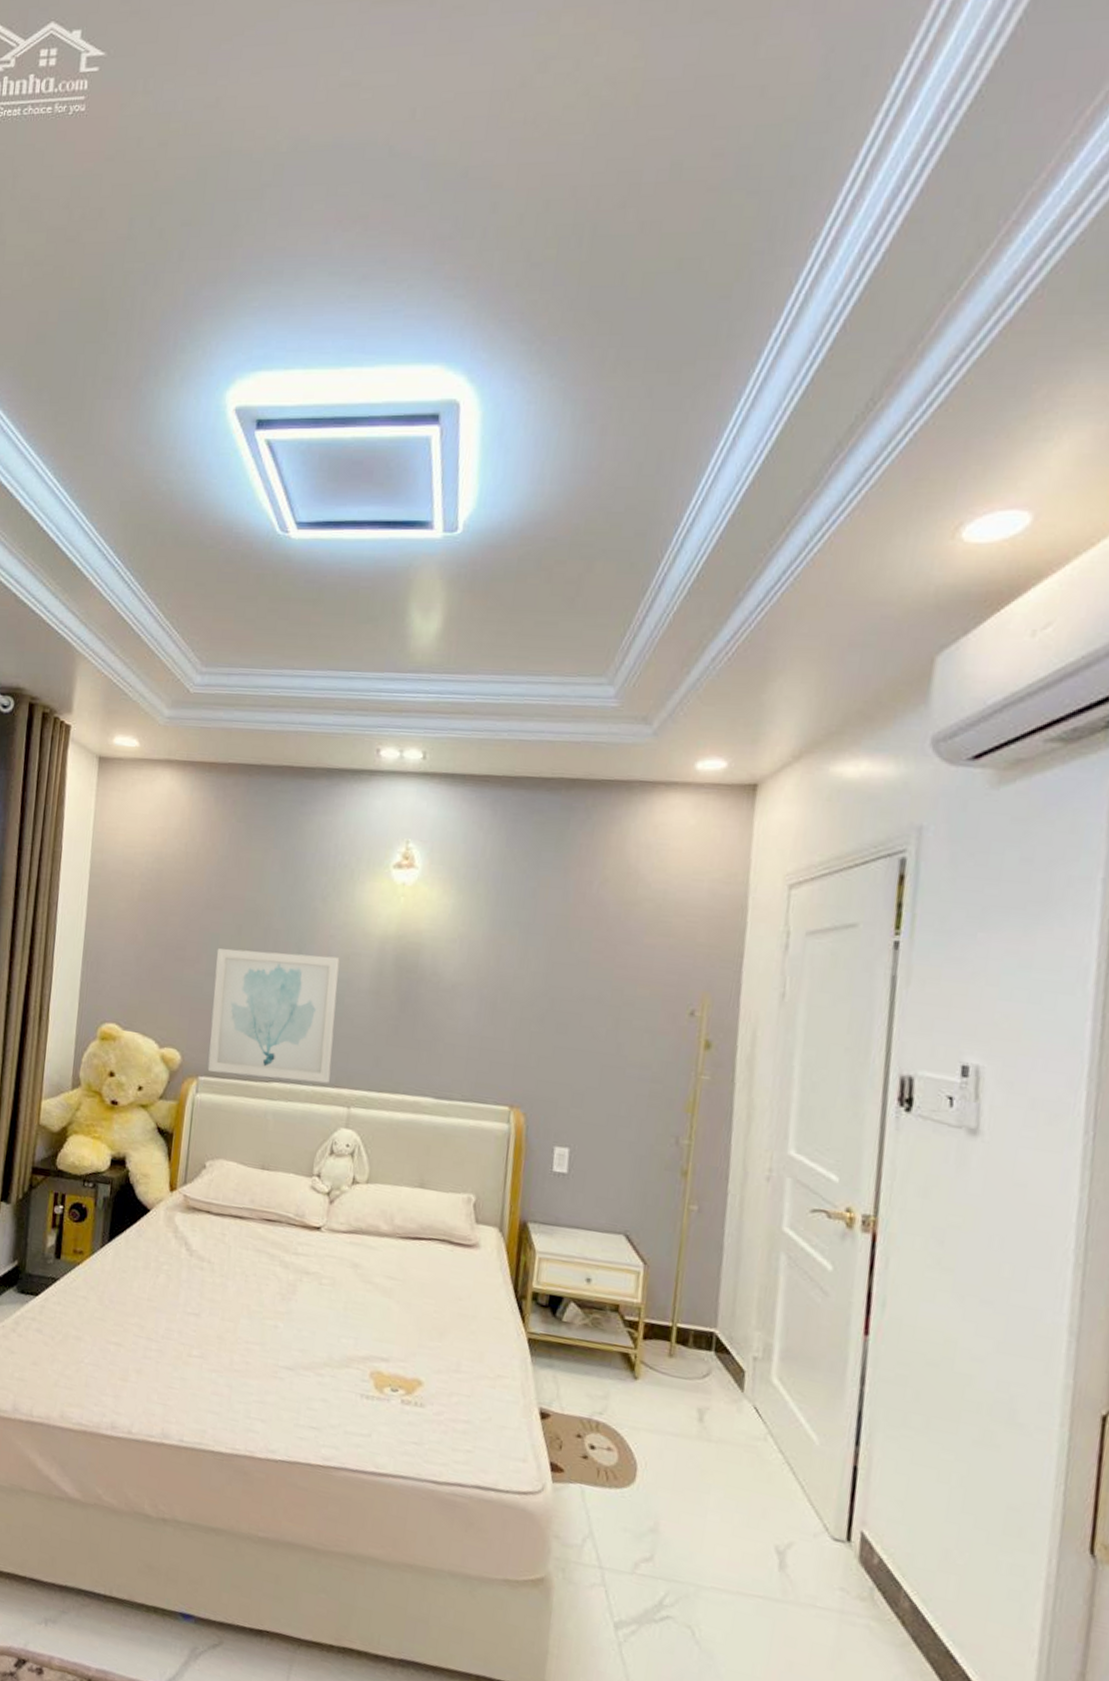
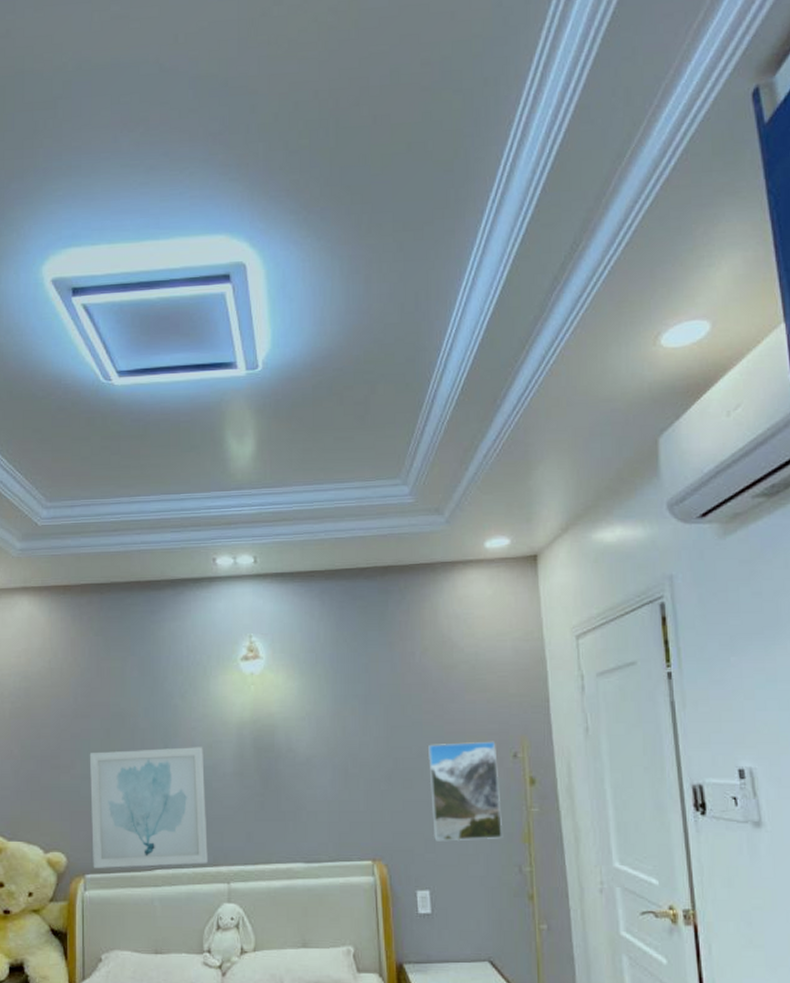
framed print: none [582,988,672,1104] -> present [427,741,502,842]

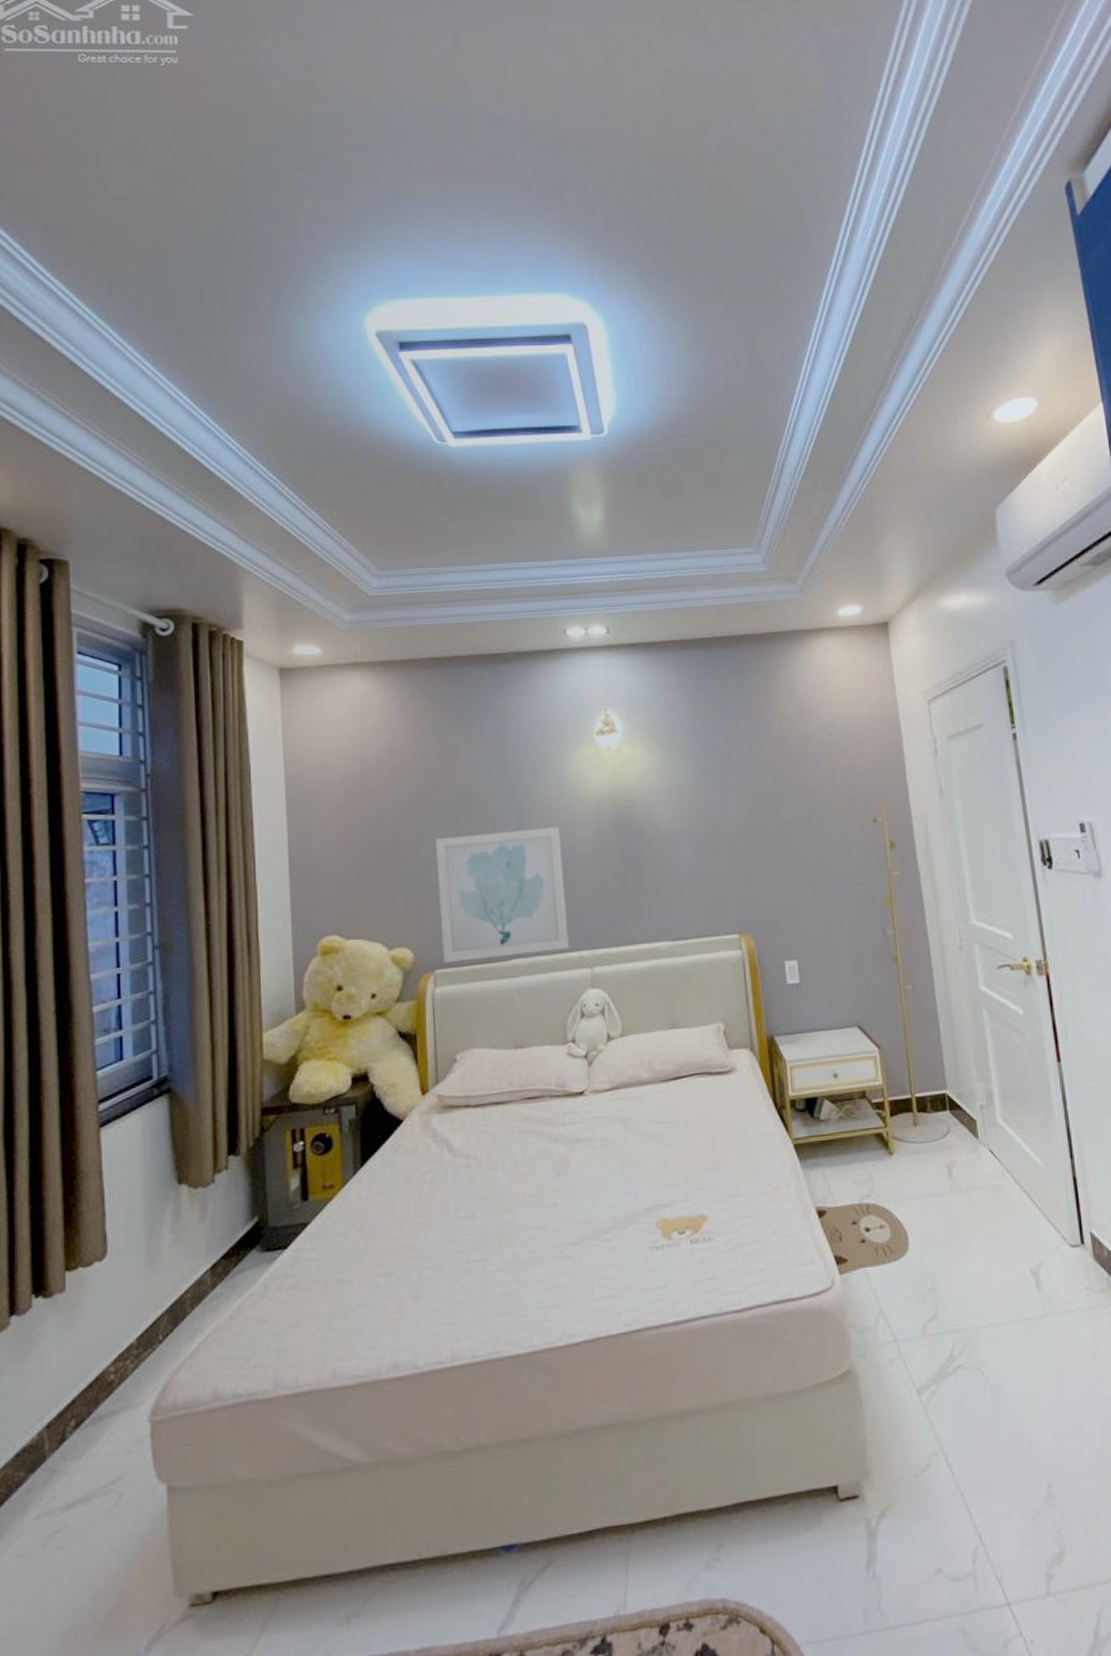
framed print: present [427,741,502,842] -> none [789,807,866,910]

